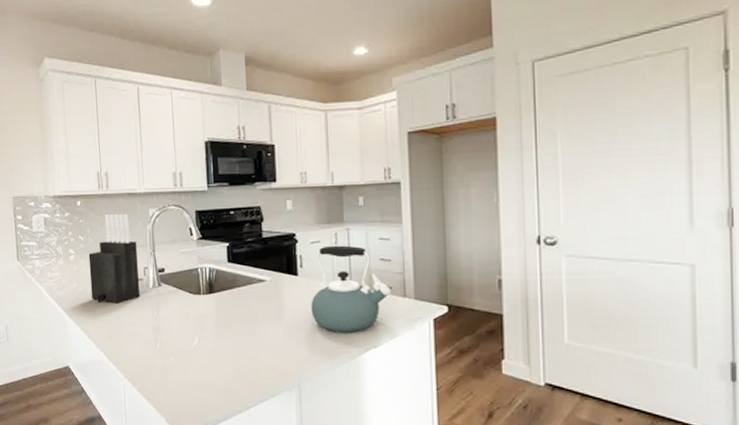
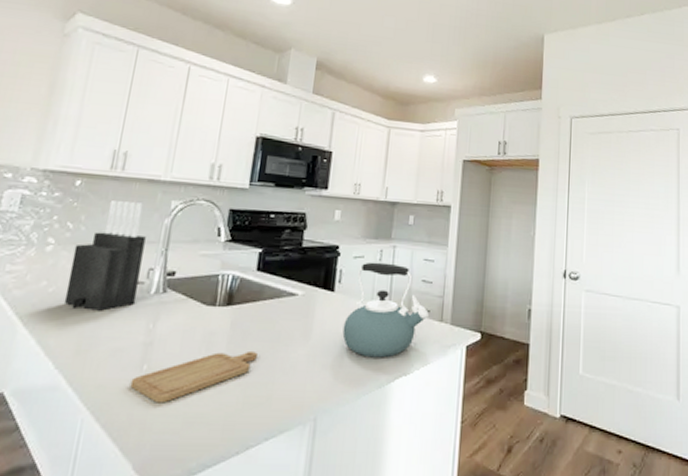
chopping board: none [150,330,242,373] -> present [130,350,258,403]

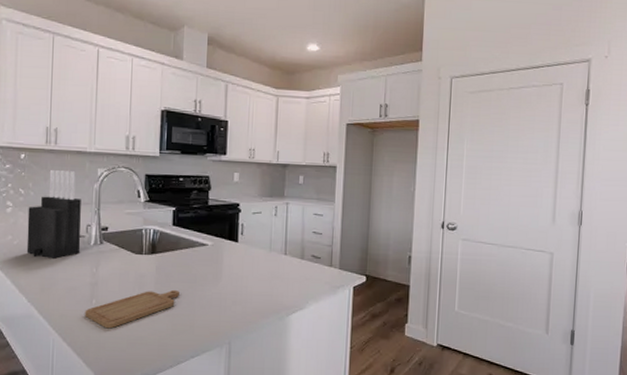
kettle: present [342,262,429,358] -> none [247,217,320,296]

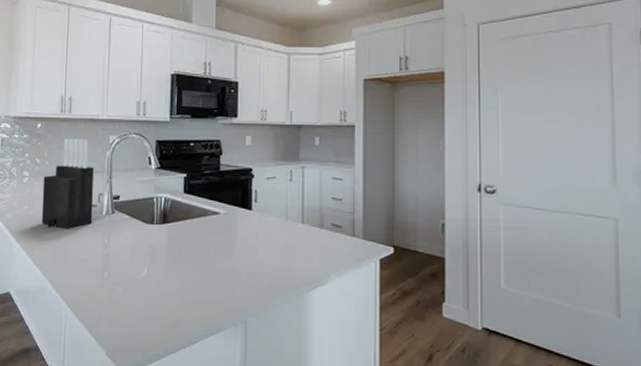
chopping board: present [85,289,179,329] -> none [96,261,192,304]

